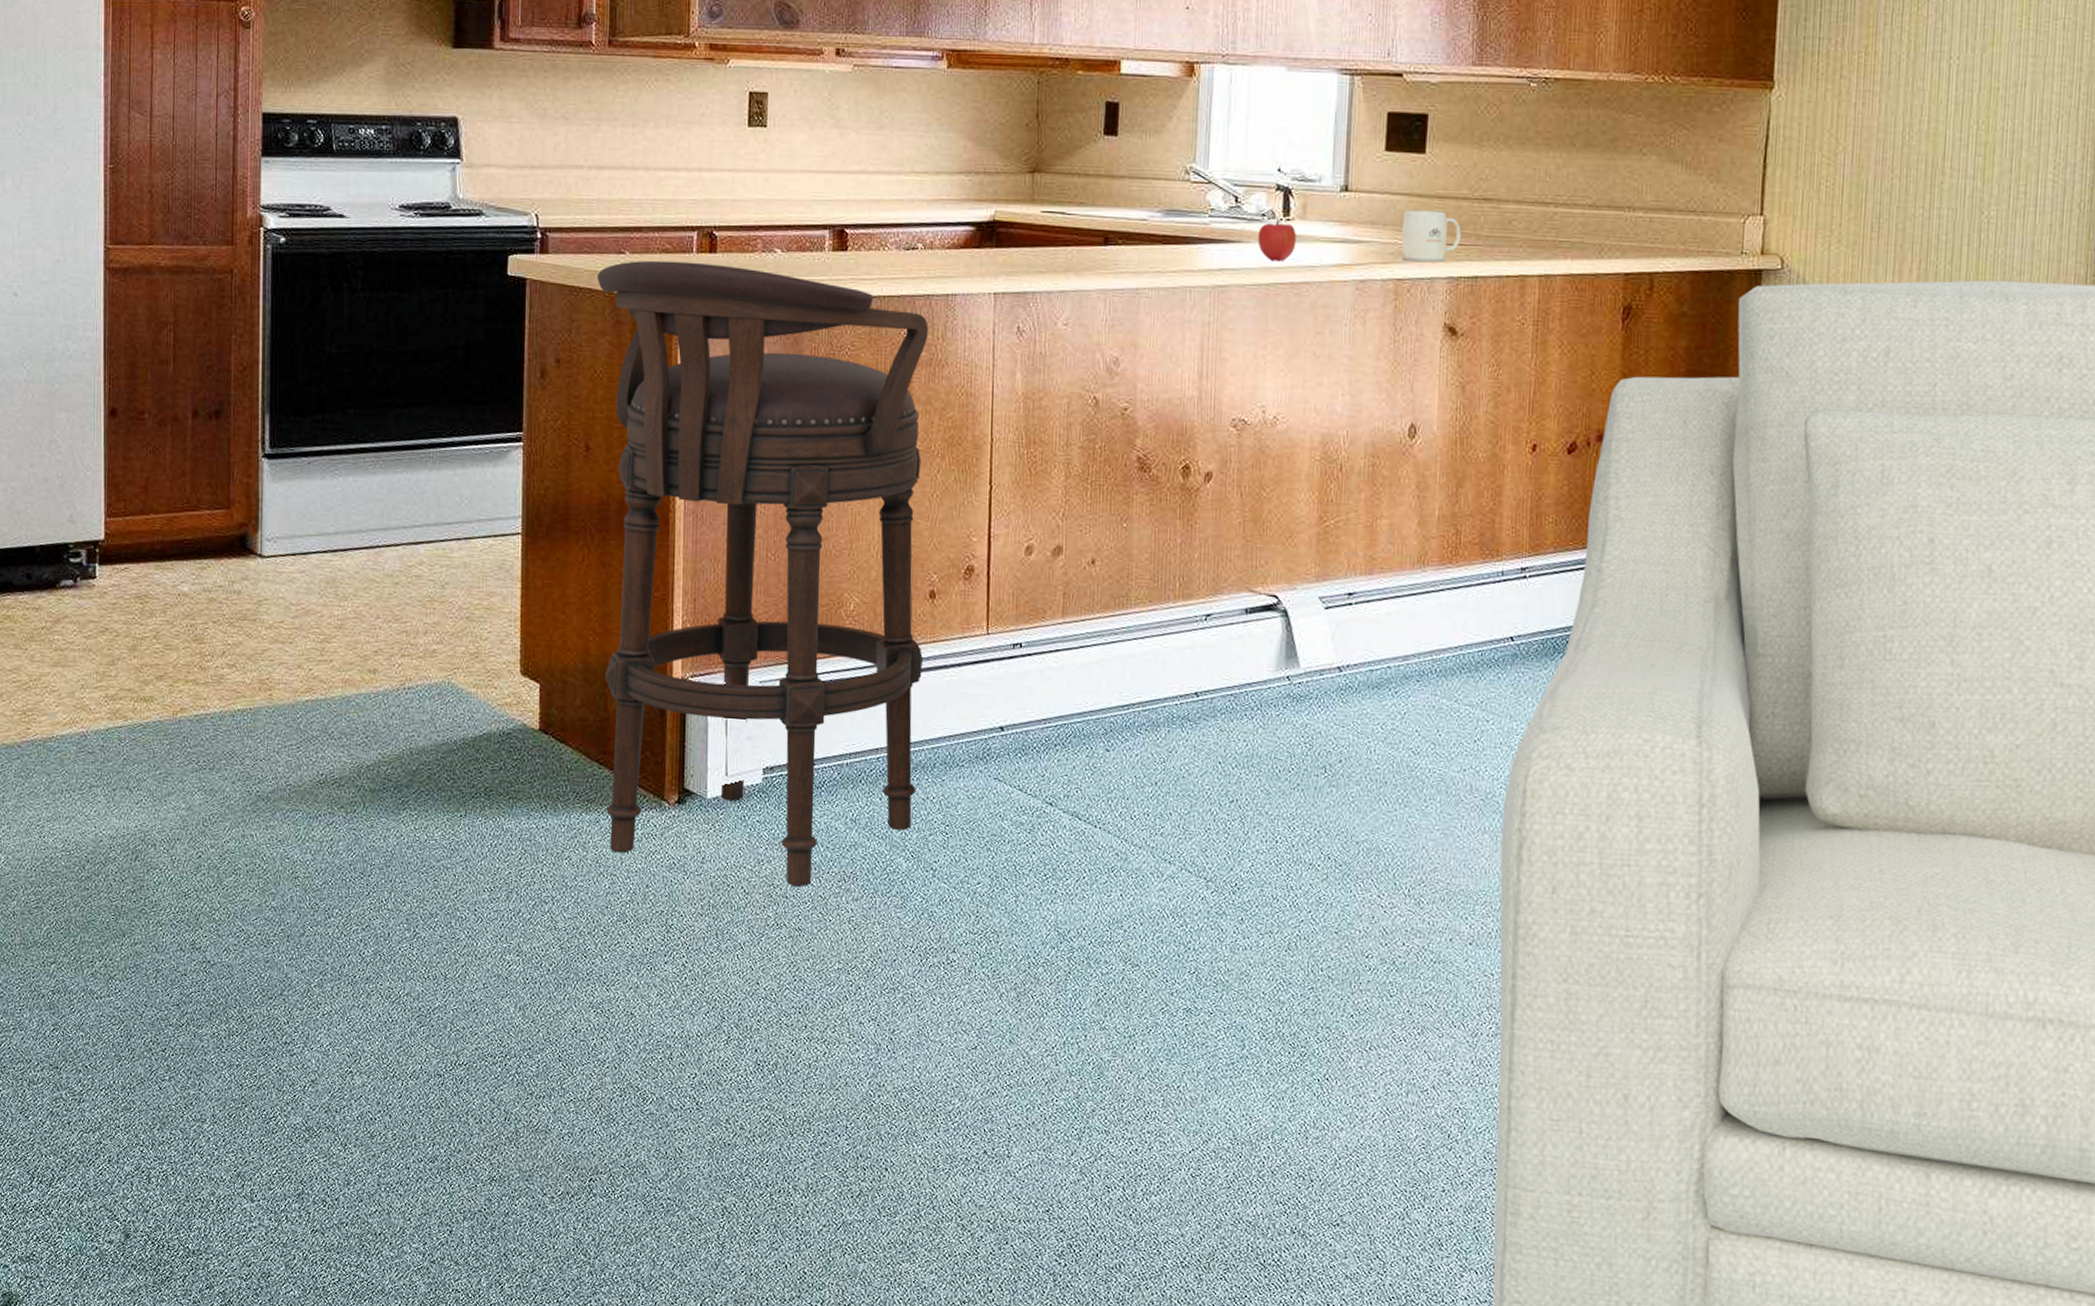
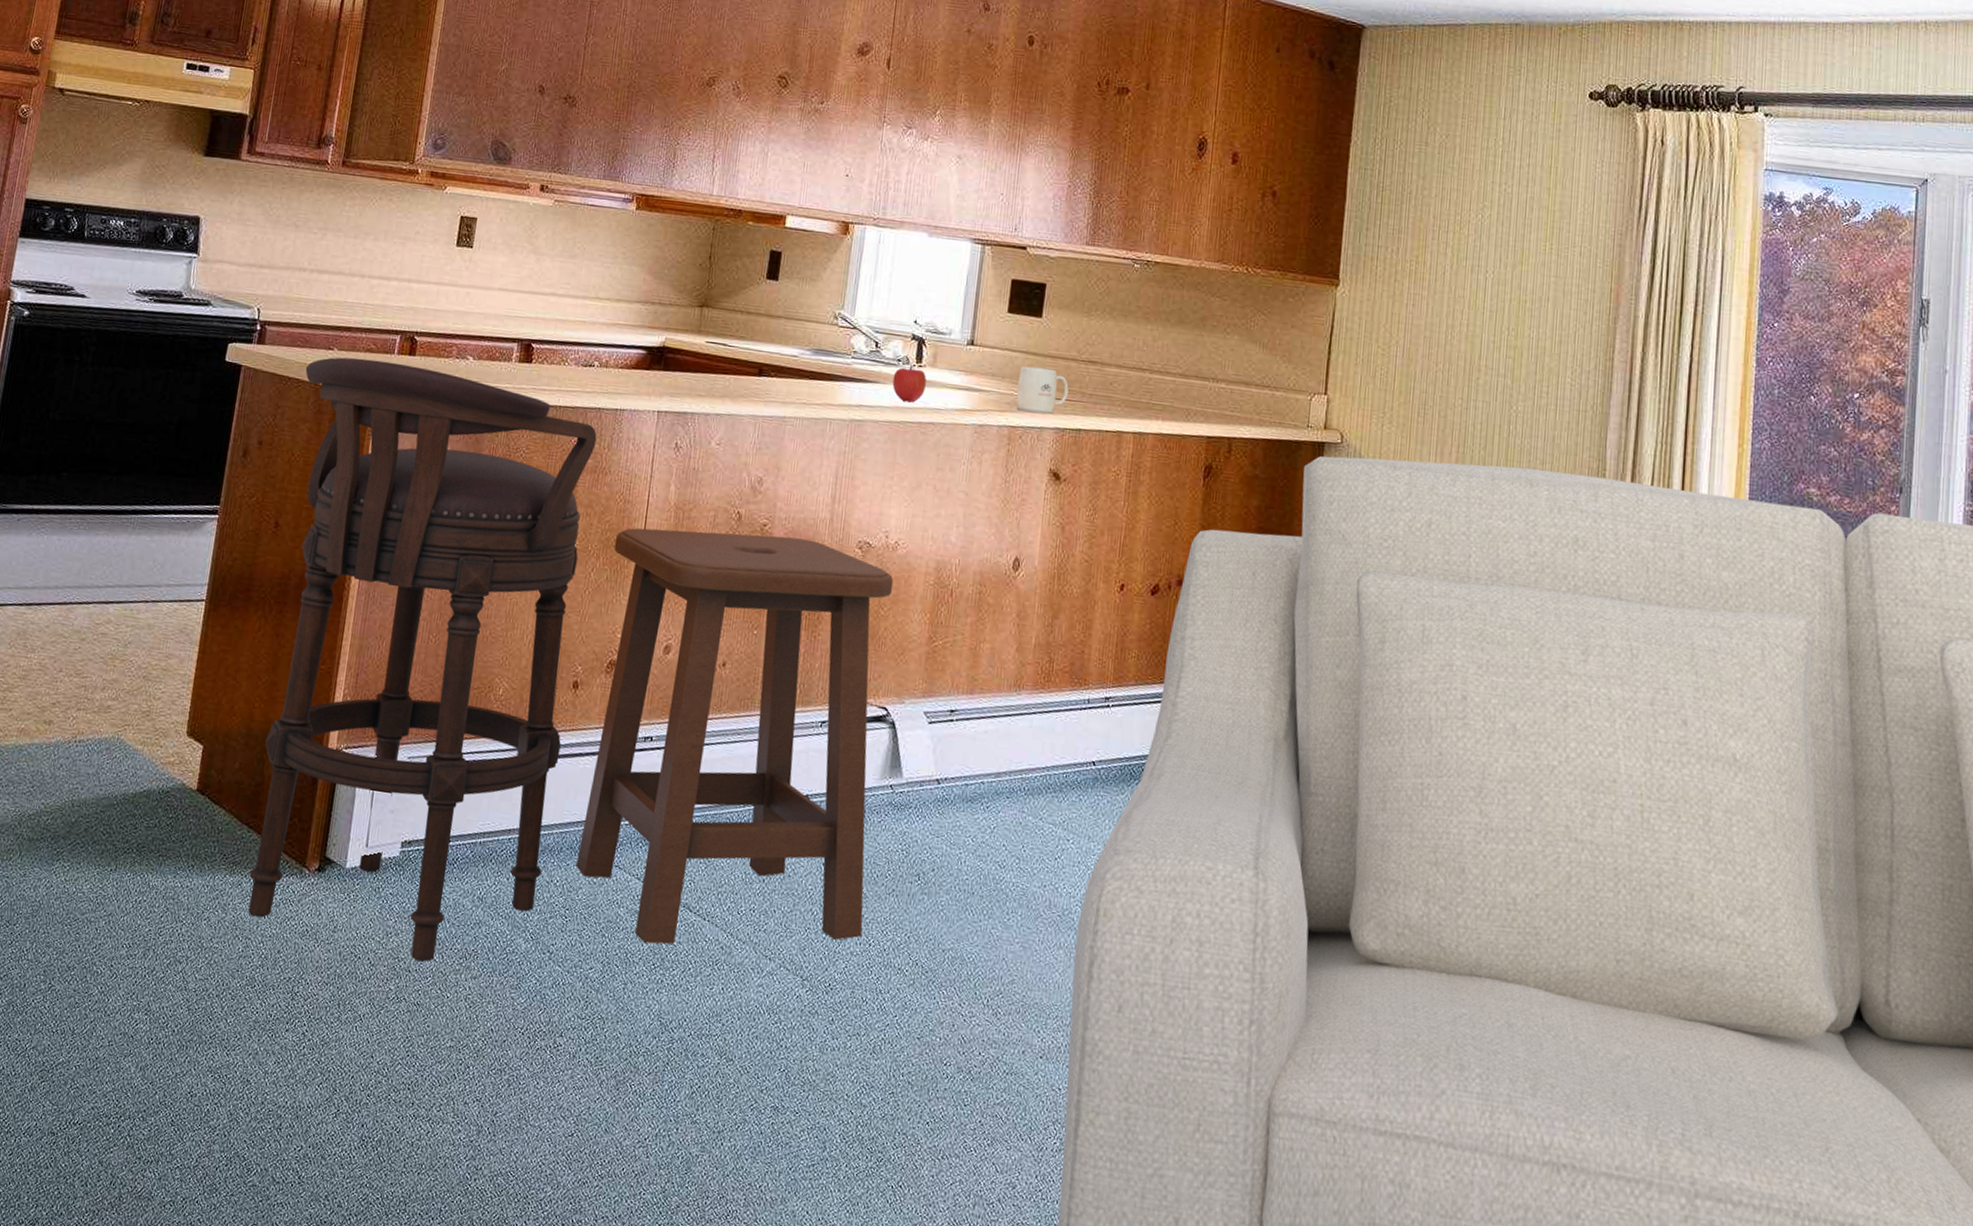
stool: none [952,419,1275,855] -> present [576,528,894,945]

